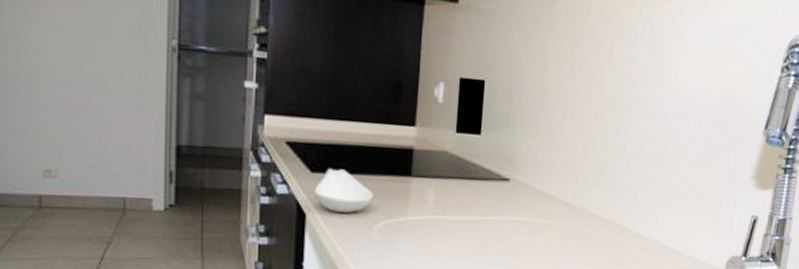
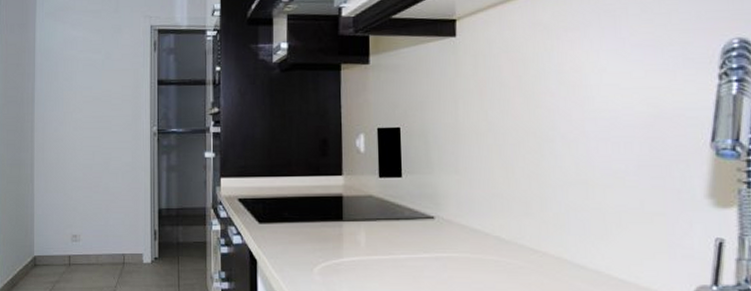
spoon rest: present [314,168,373,213] -> none [263,219,312,257]

